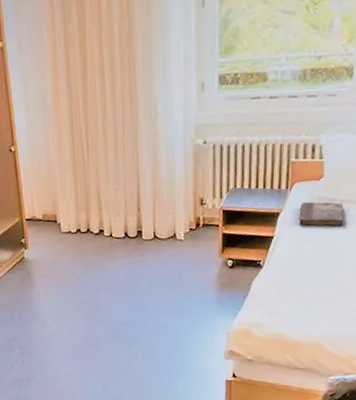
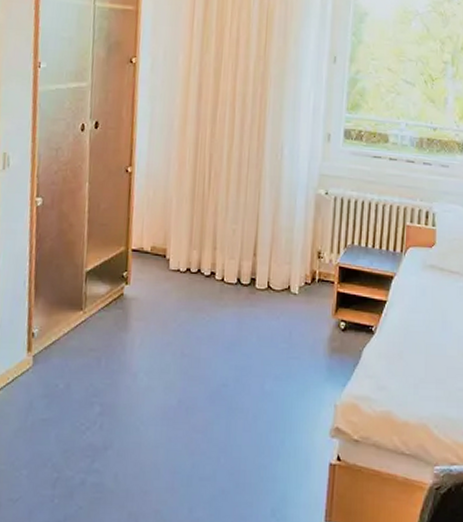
book: present [299,201,344,227] -> none [411,268,453,298]

